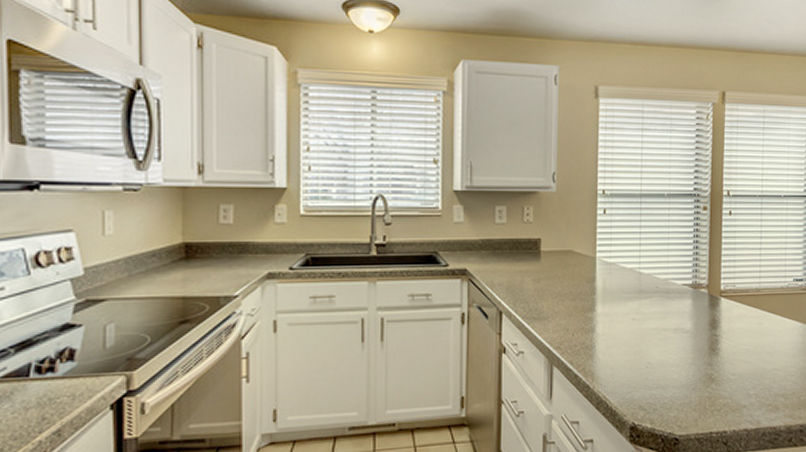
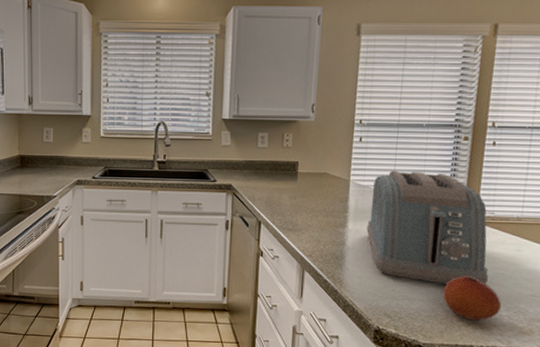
toaster: none [616,244,734,367] -> present [366,170,488,285]
fruit: none [694,354,748,404] -> present [442,275,501,321]

